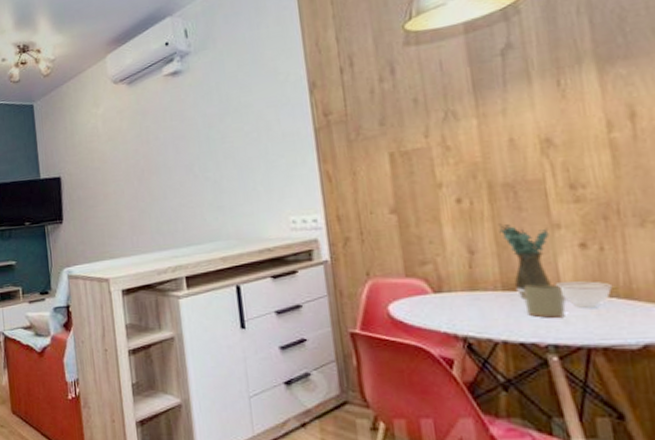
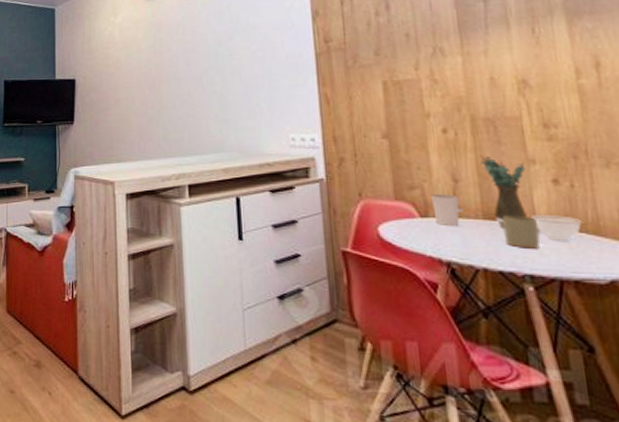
cup: none [445,266,482,301] -> present [431,193,465,227]

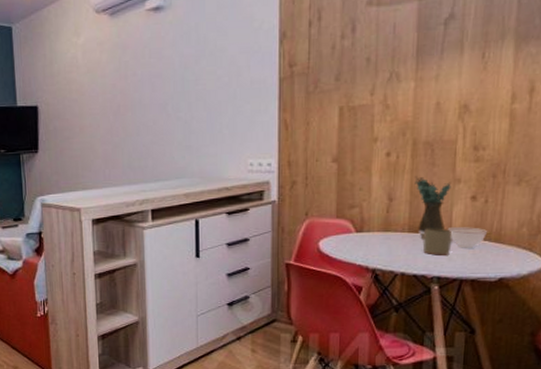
cup: present [431,193,465,227] -> none [367,211,394,240]

